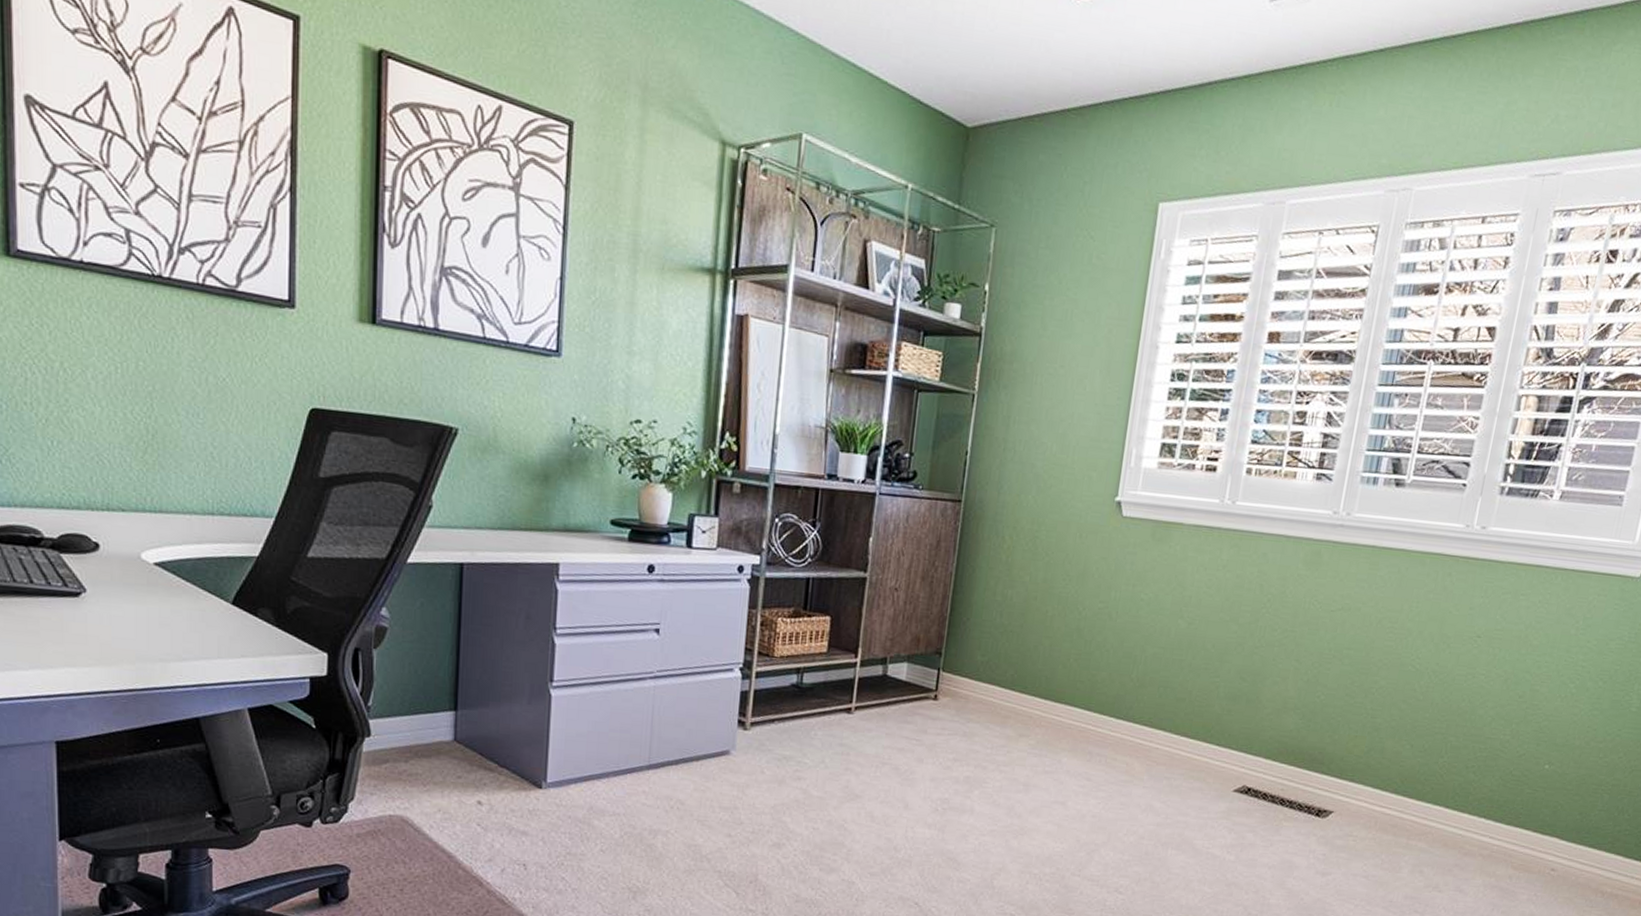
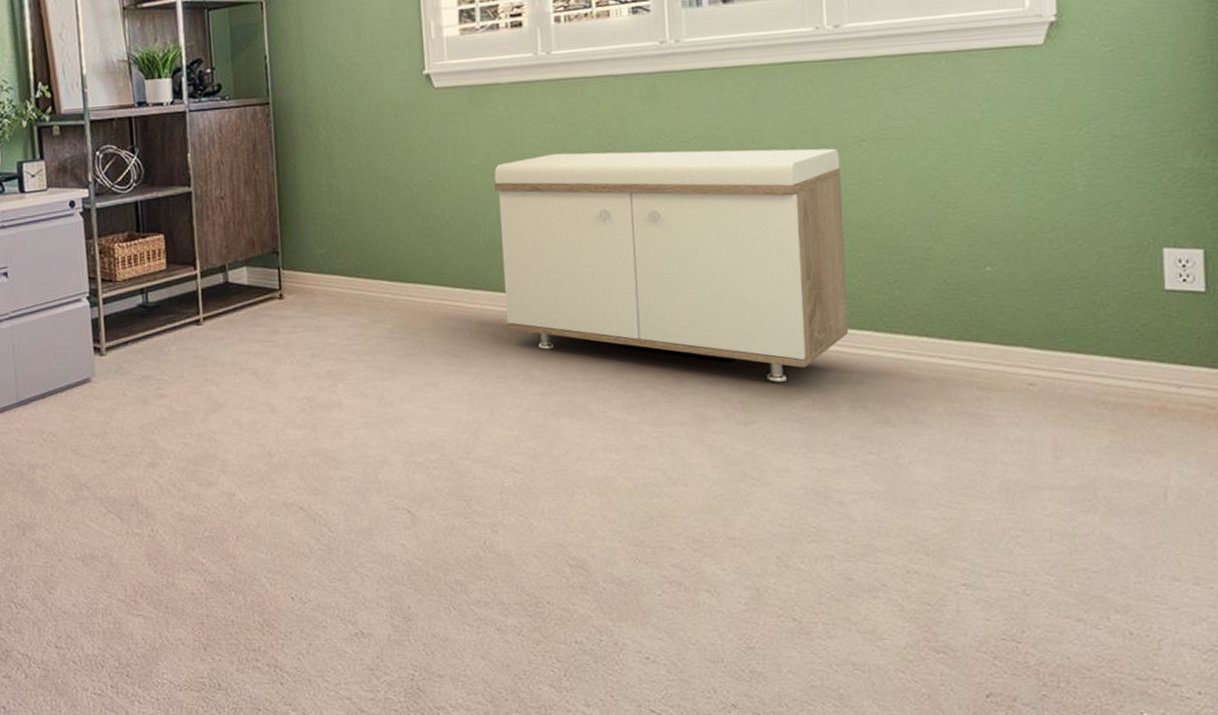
storage bench: none [1139,601,1457,841] -> present [494,148,849,382]

